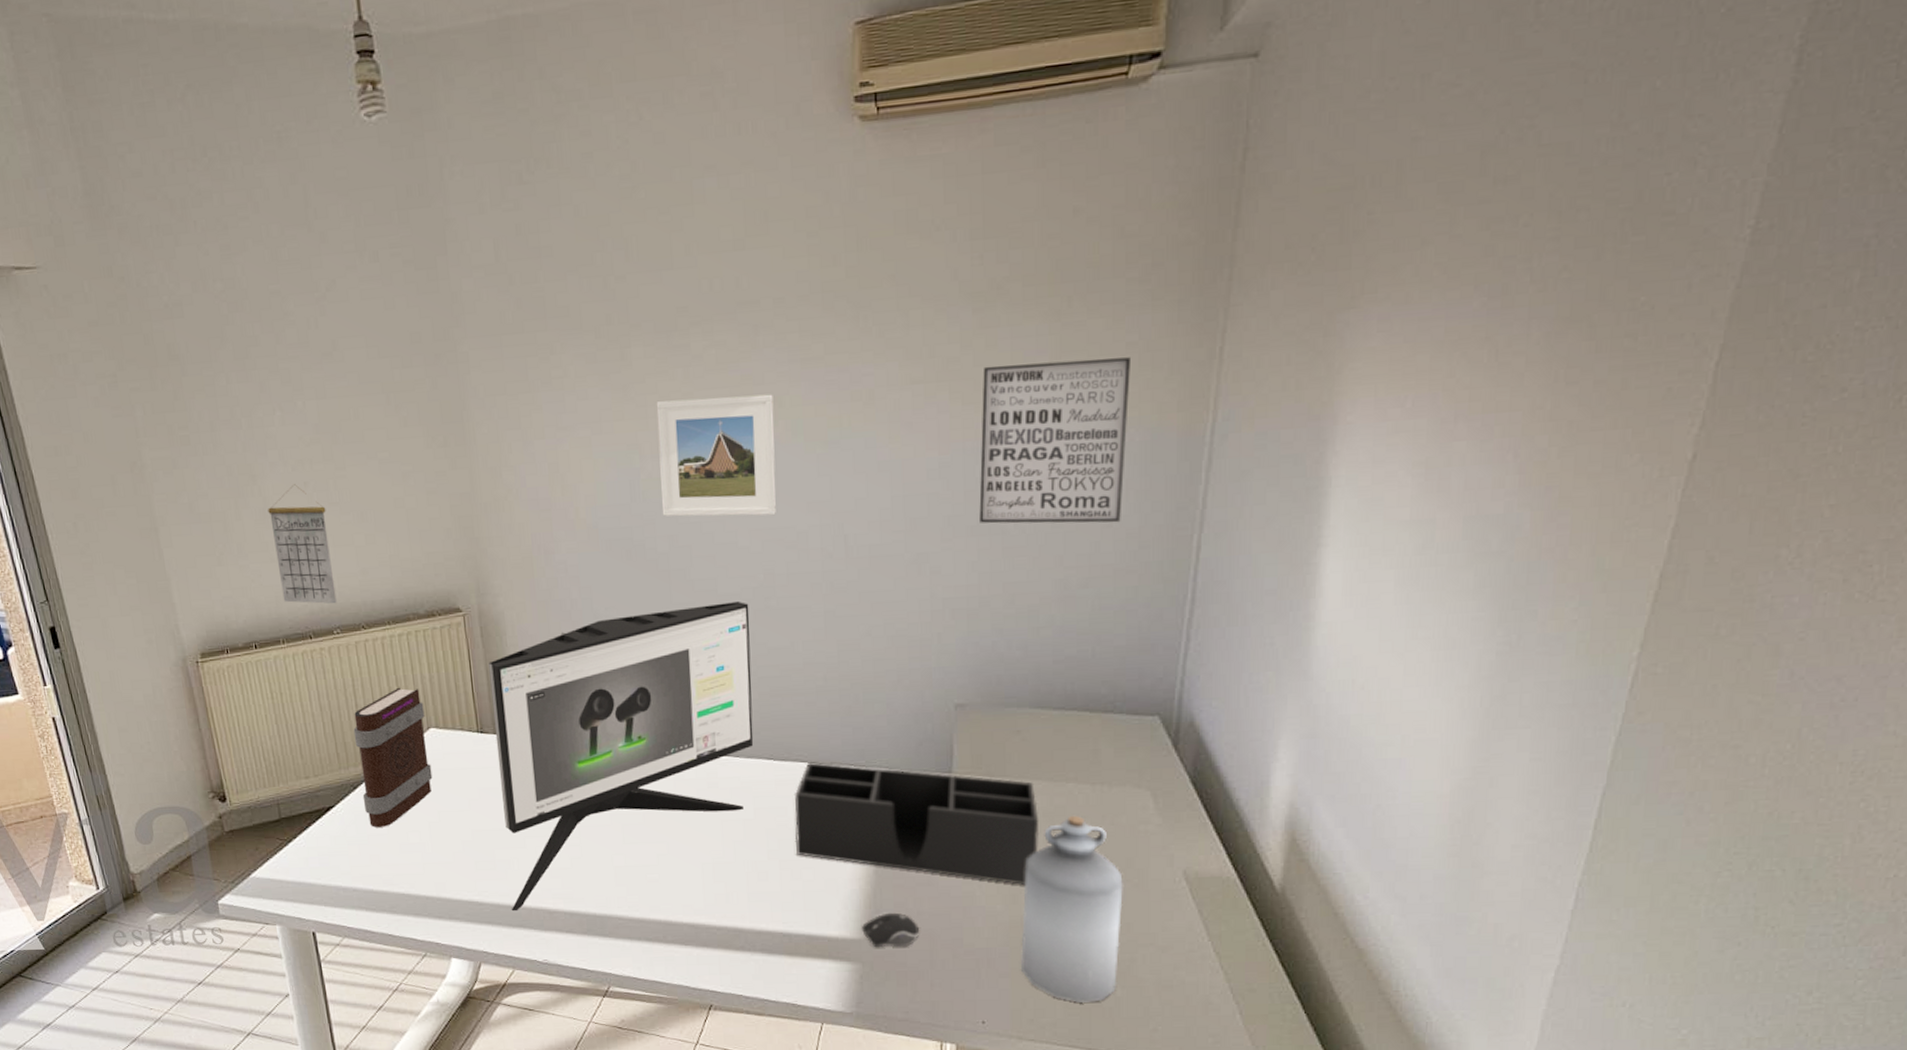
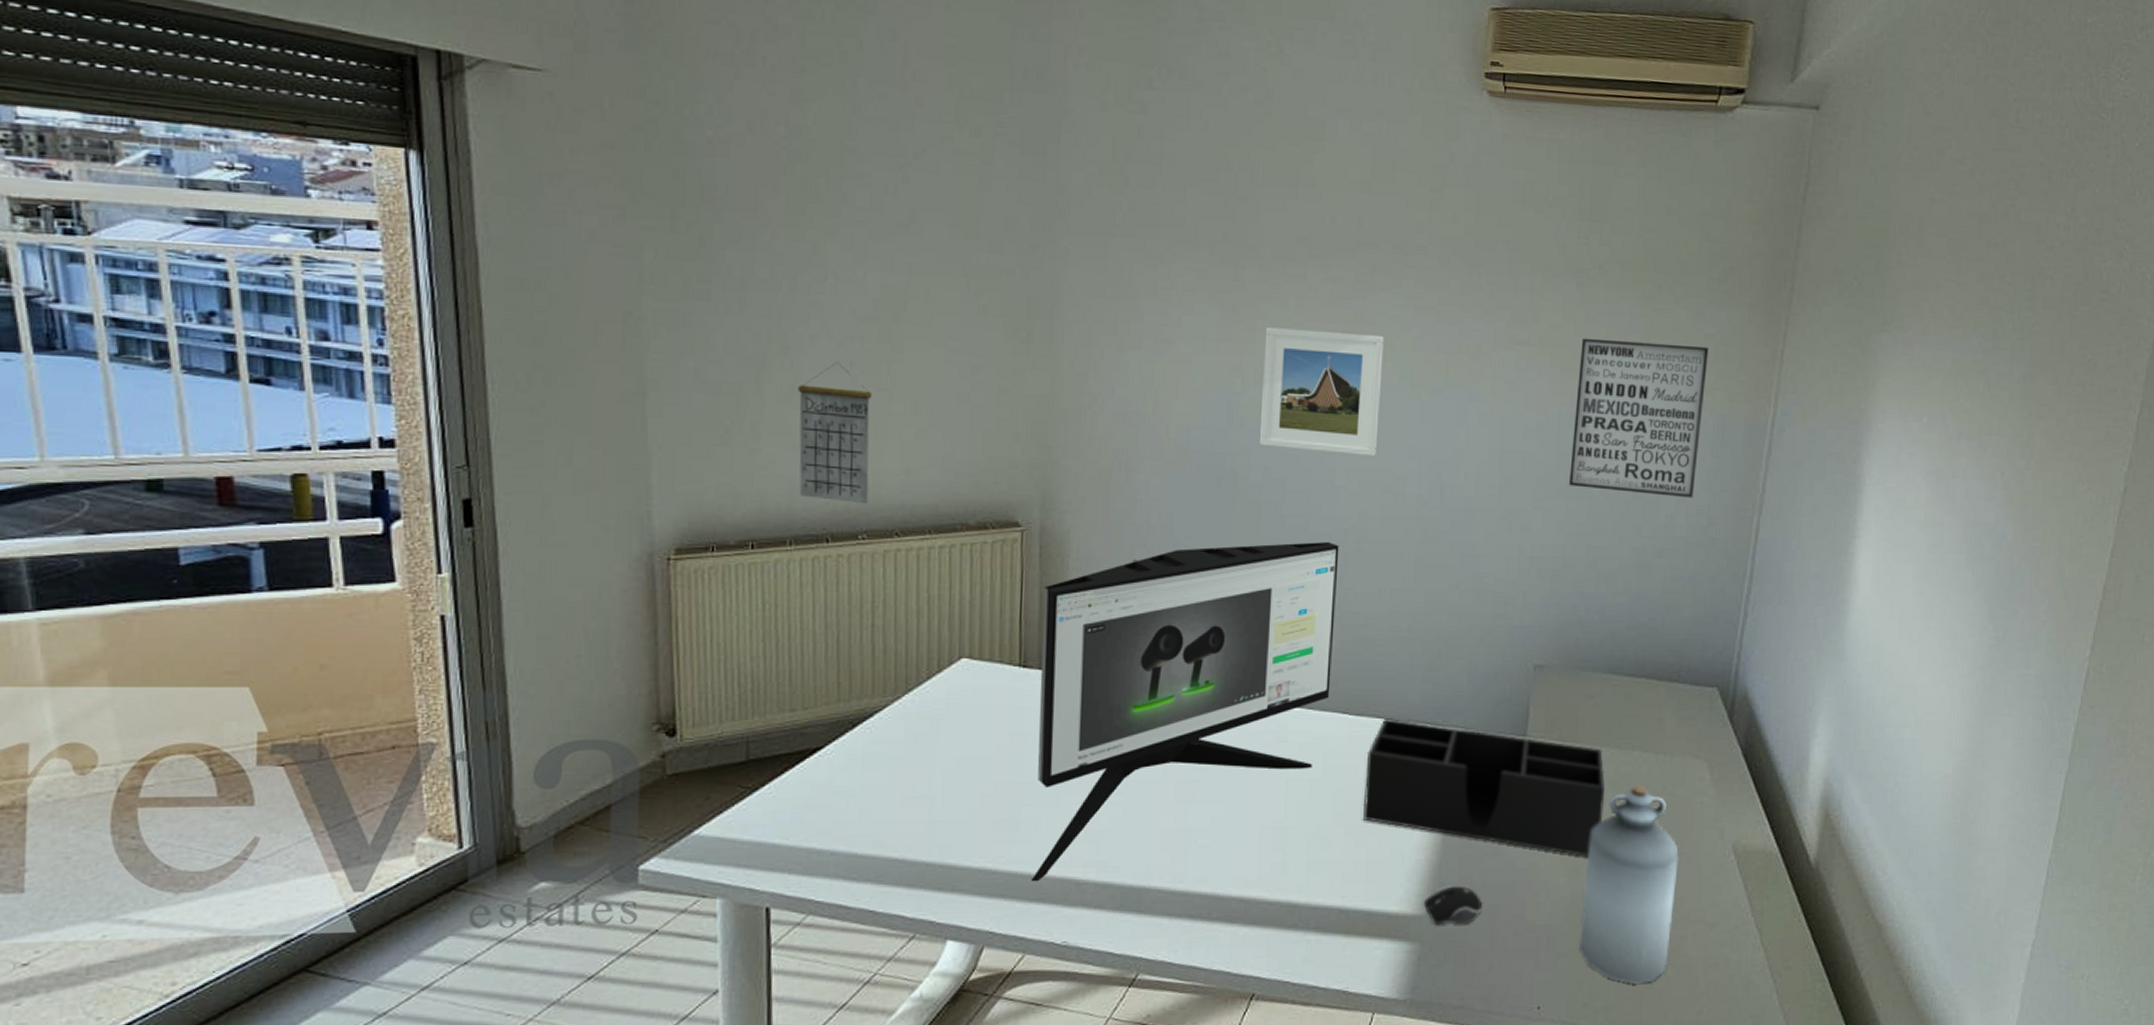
book: present [353,687,433,828] -> none [862,608,958,776]

